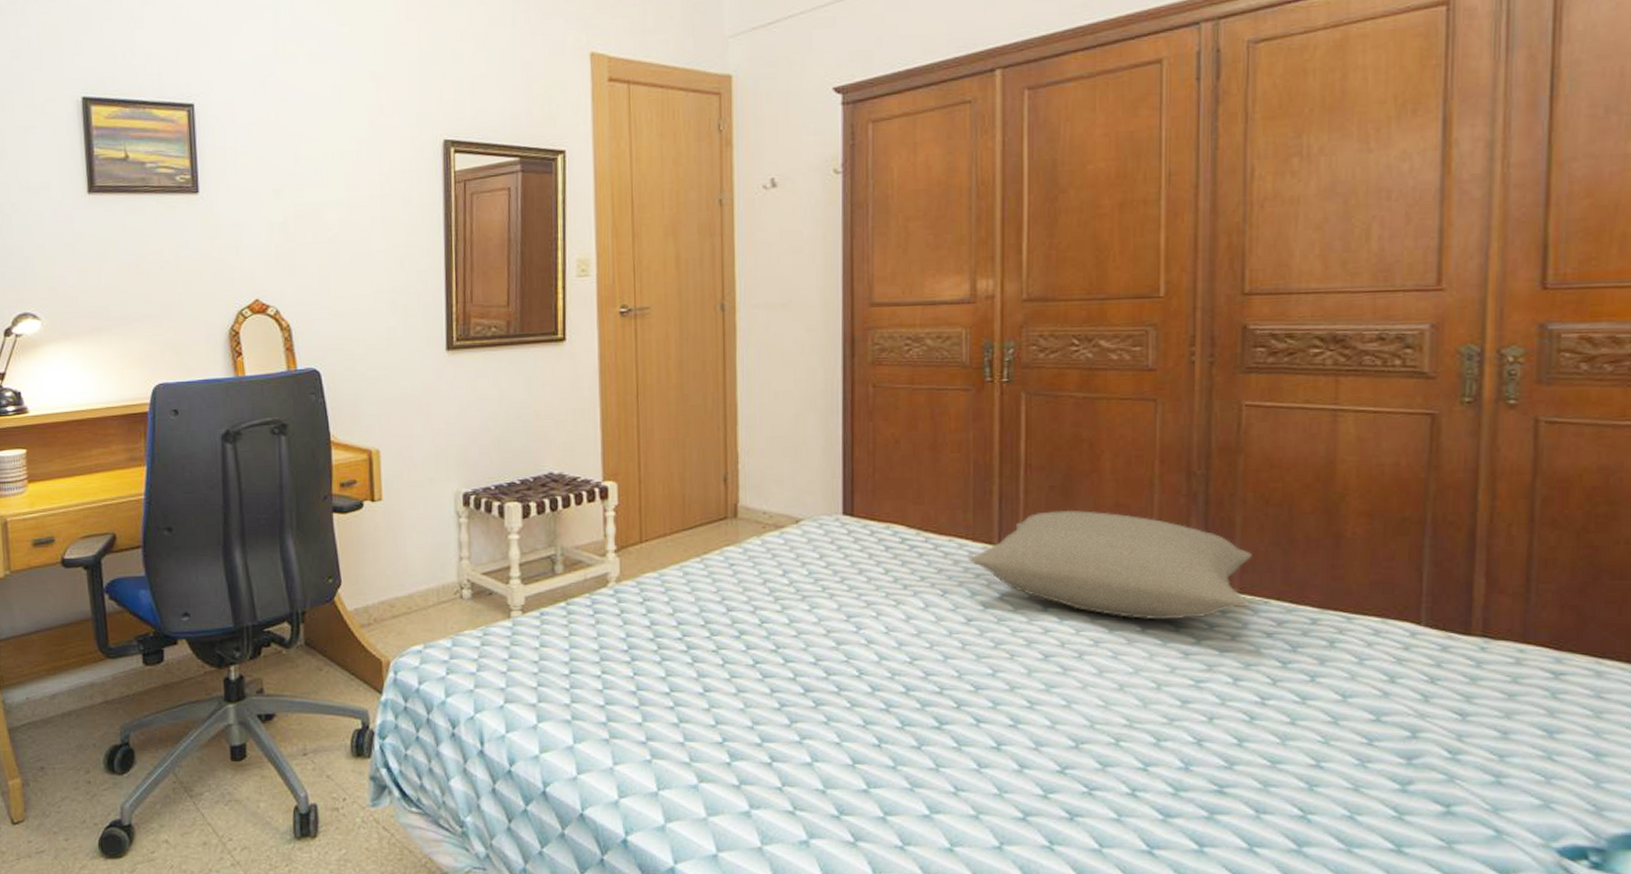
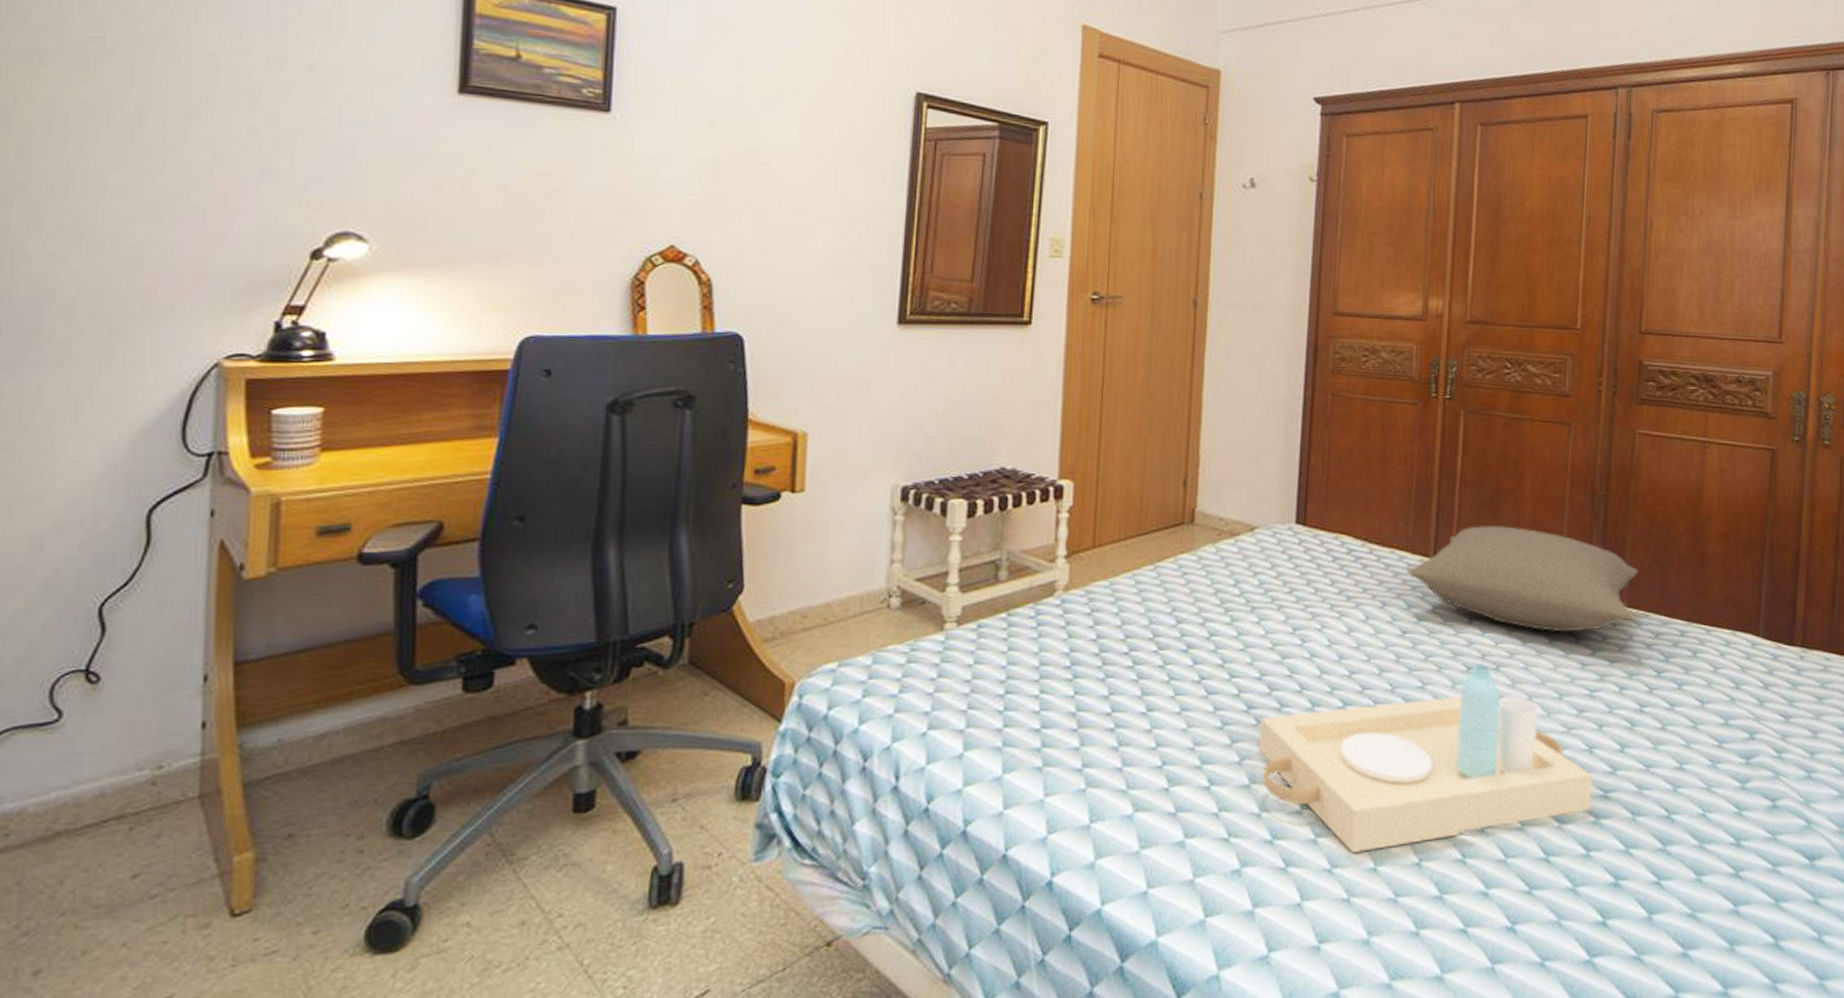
serving tray: none [818,650,1204,833] -> present [1258,662,1593,854]

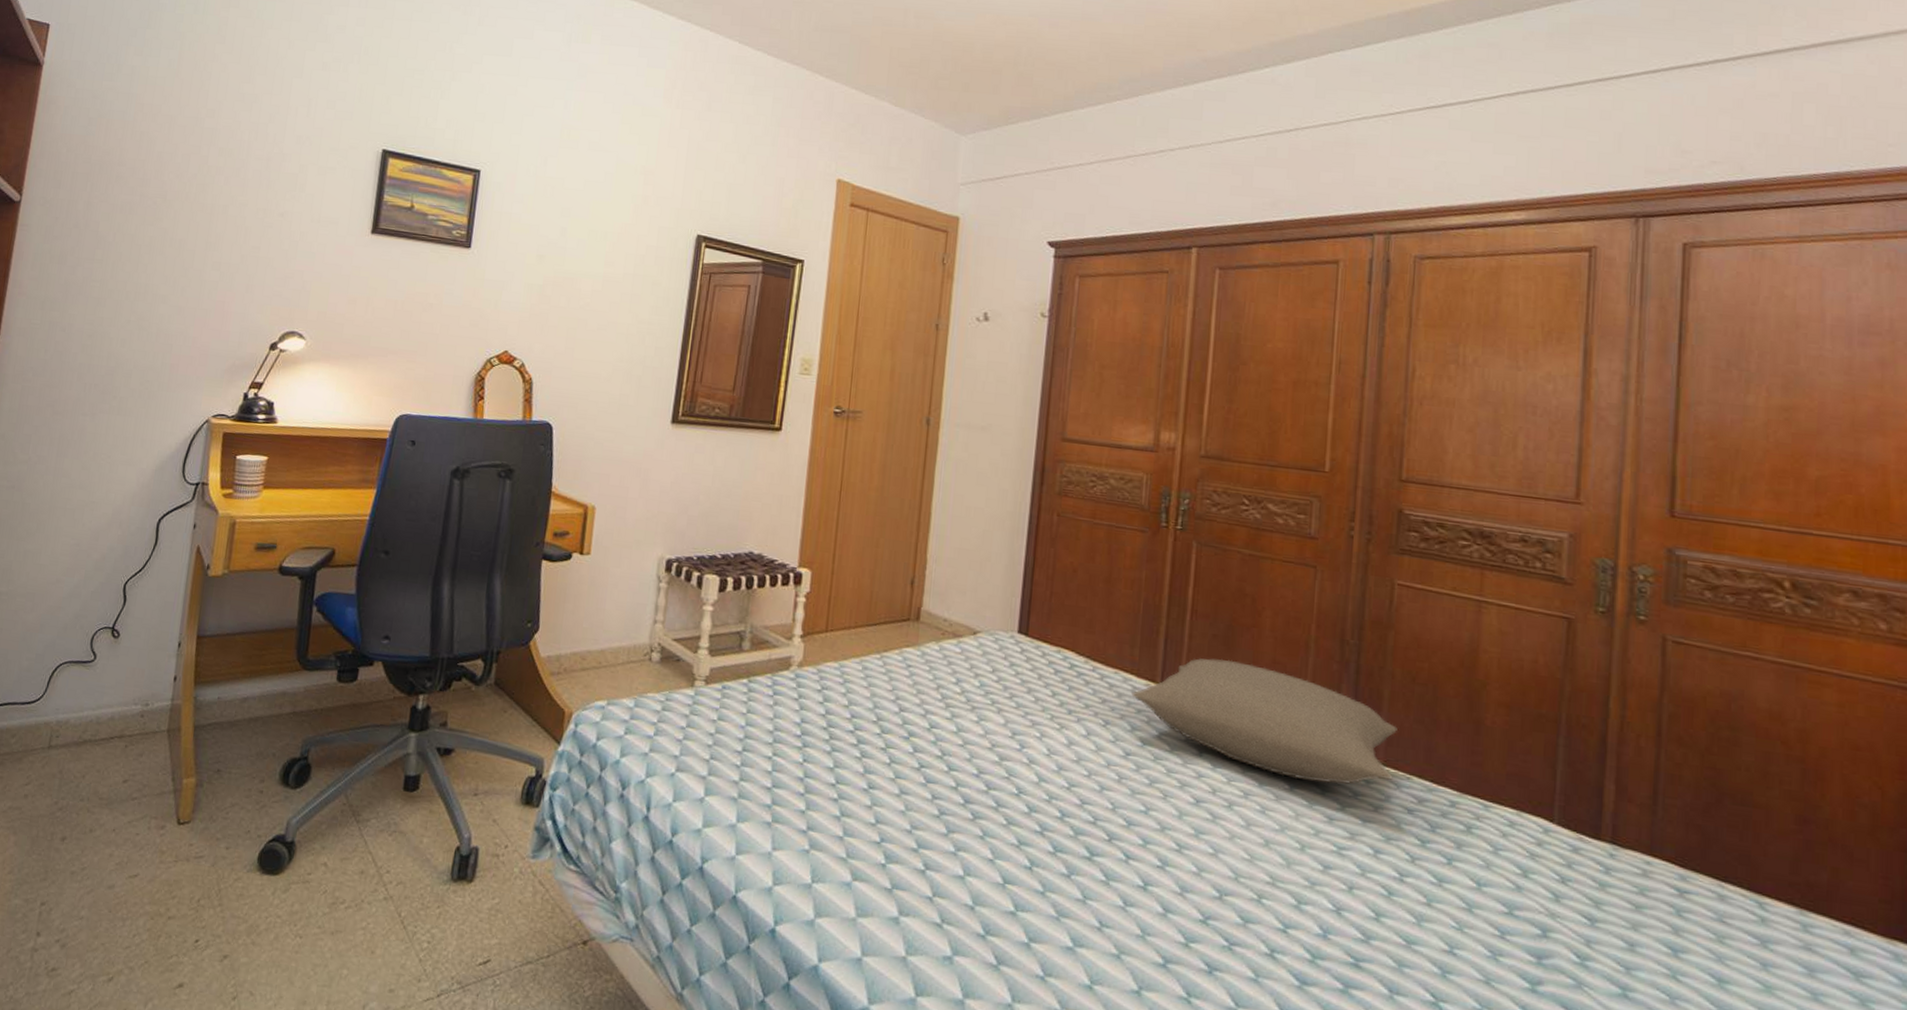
serving tray: present [1258,662,1593,854] -> none [973,797,1341,977]

